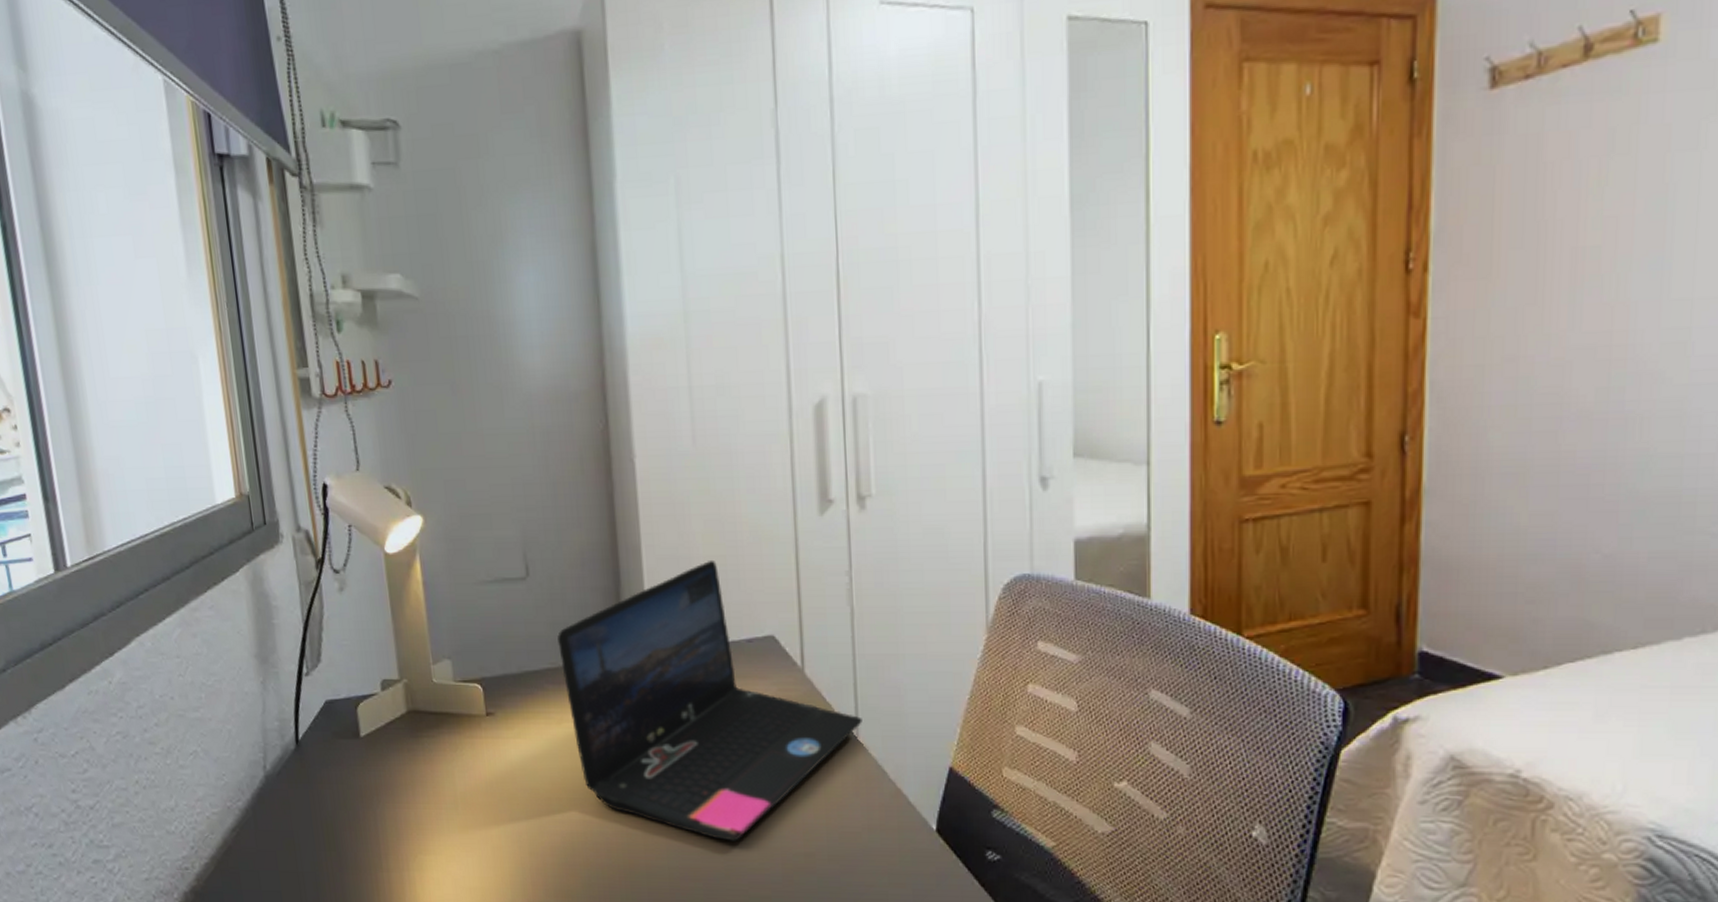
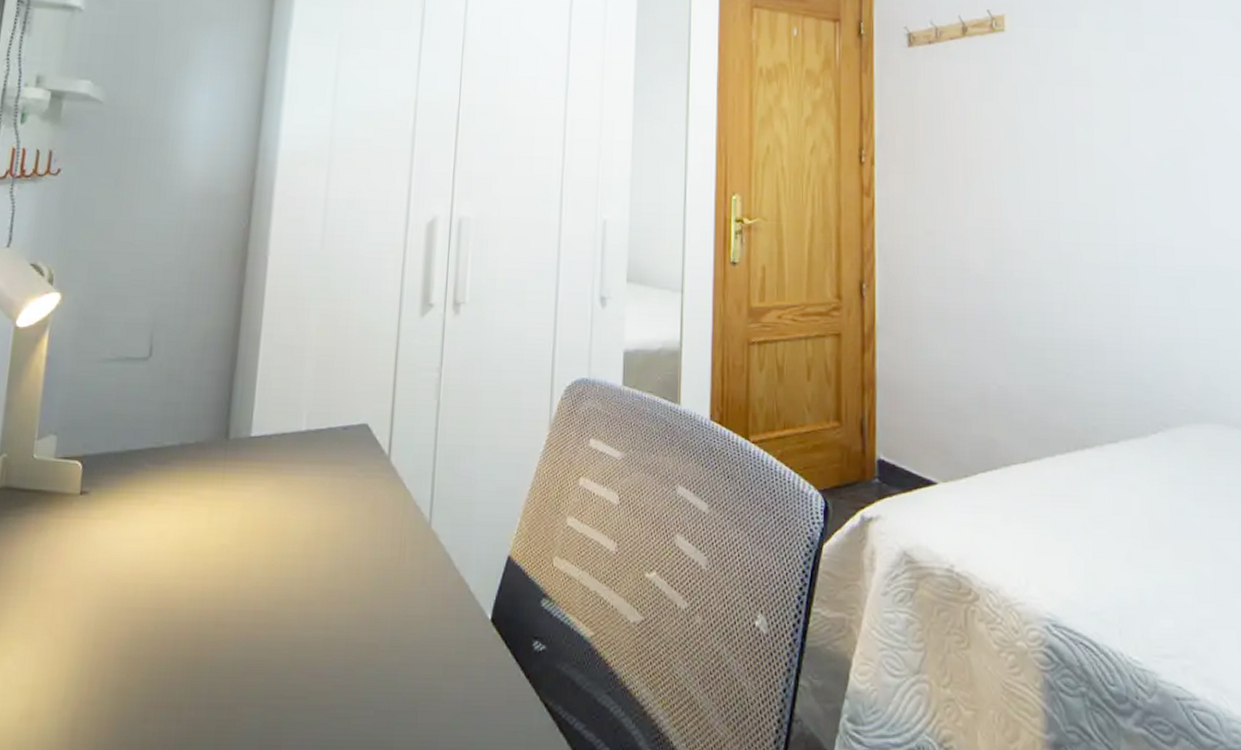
laptop: present [557,559,862,841] -> none [164,350,436,632]

